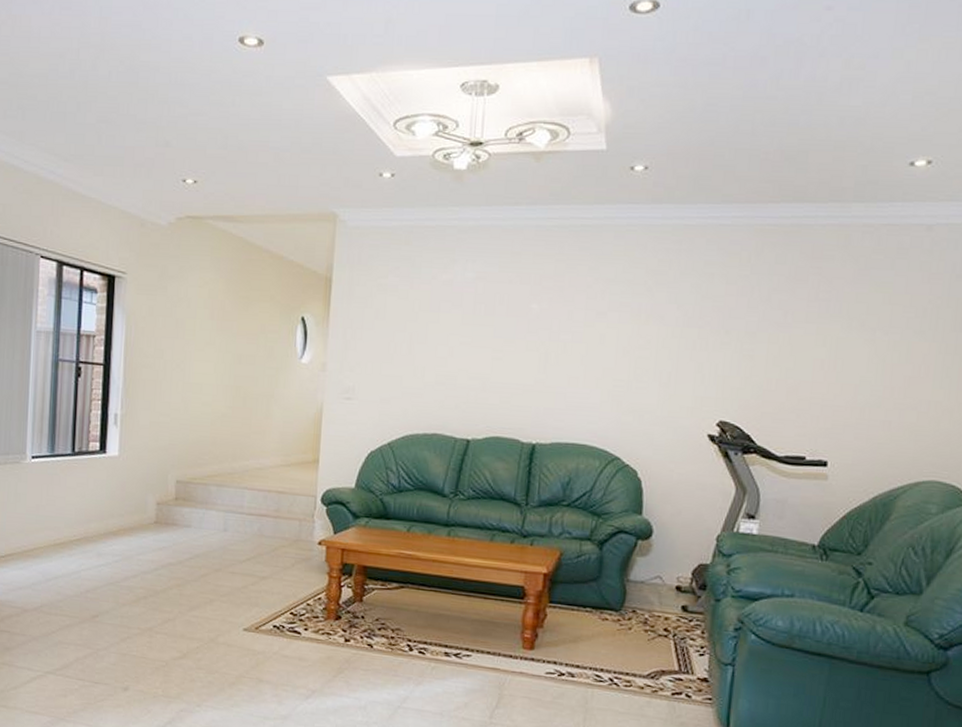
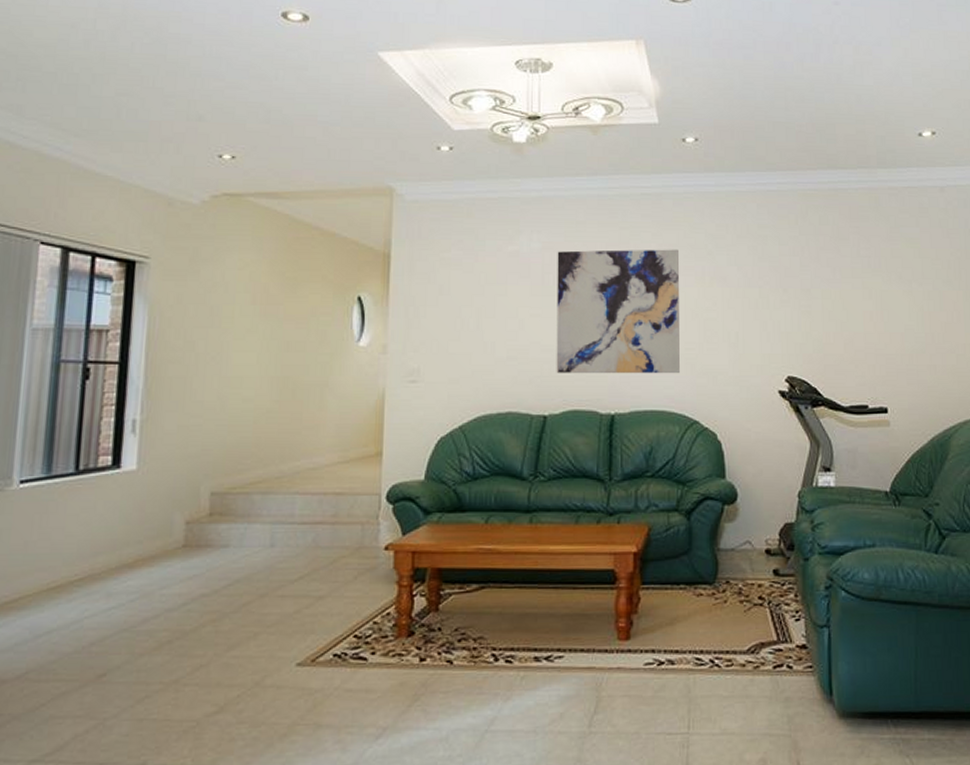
wall art: none [481,281,615,410] -> present [556,249,680,374]

